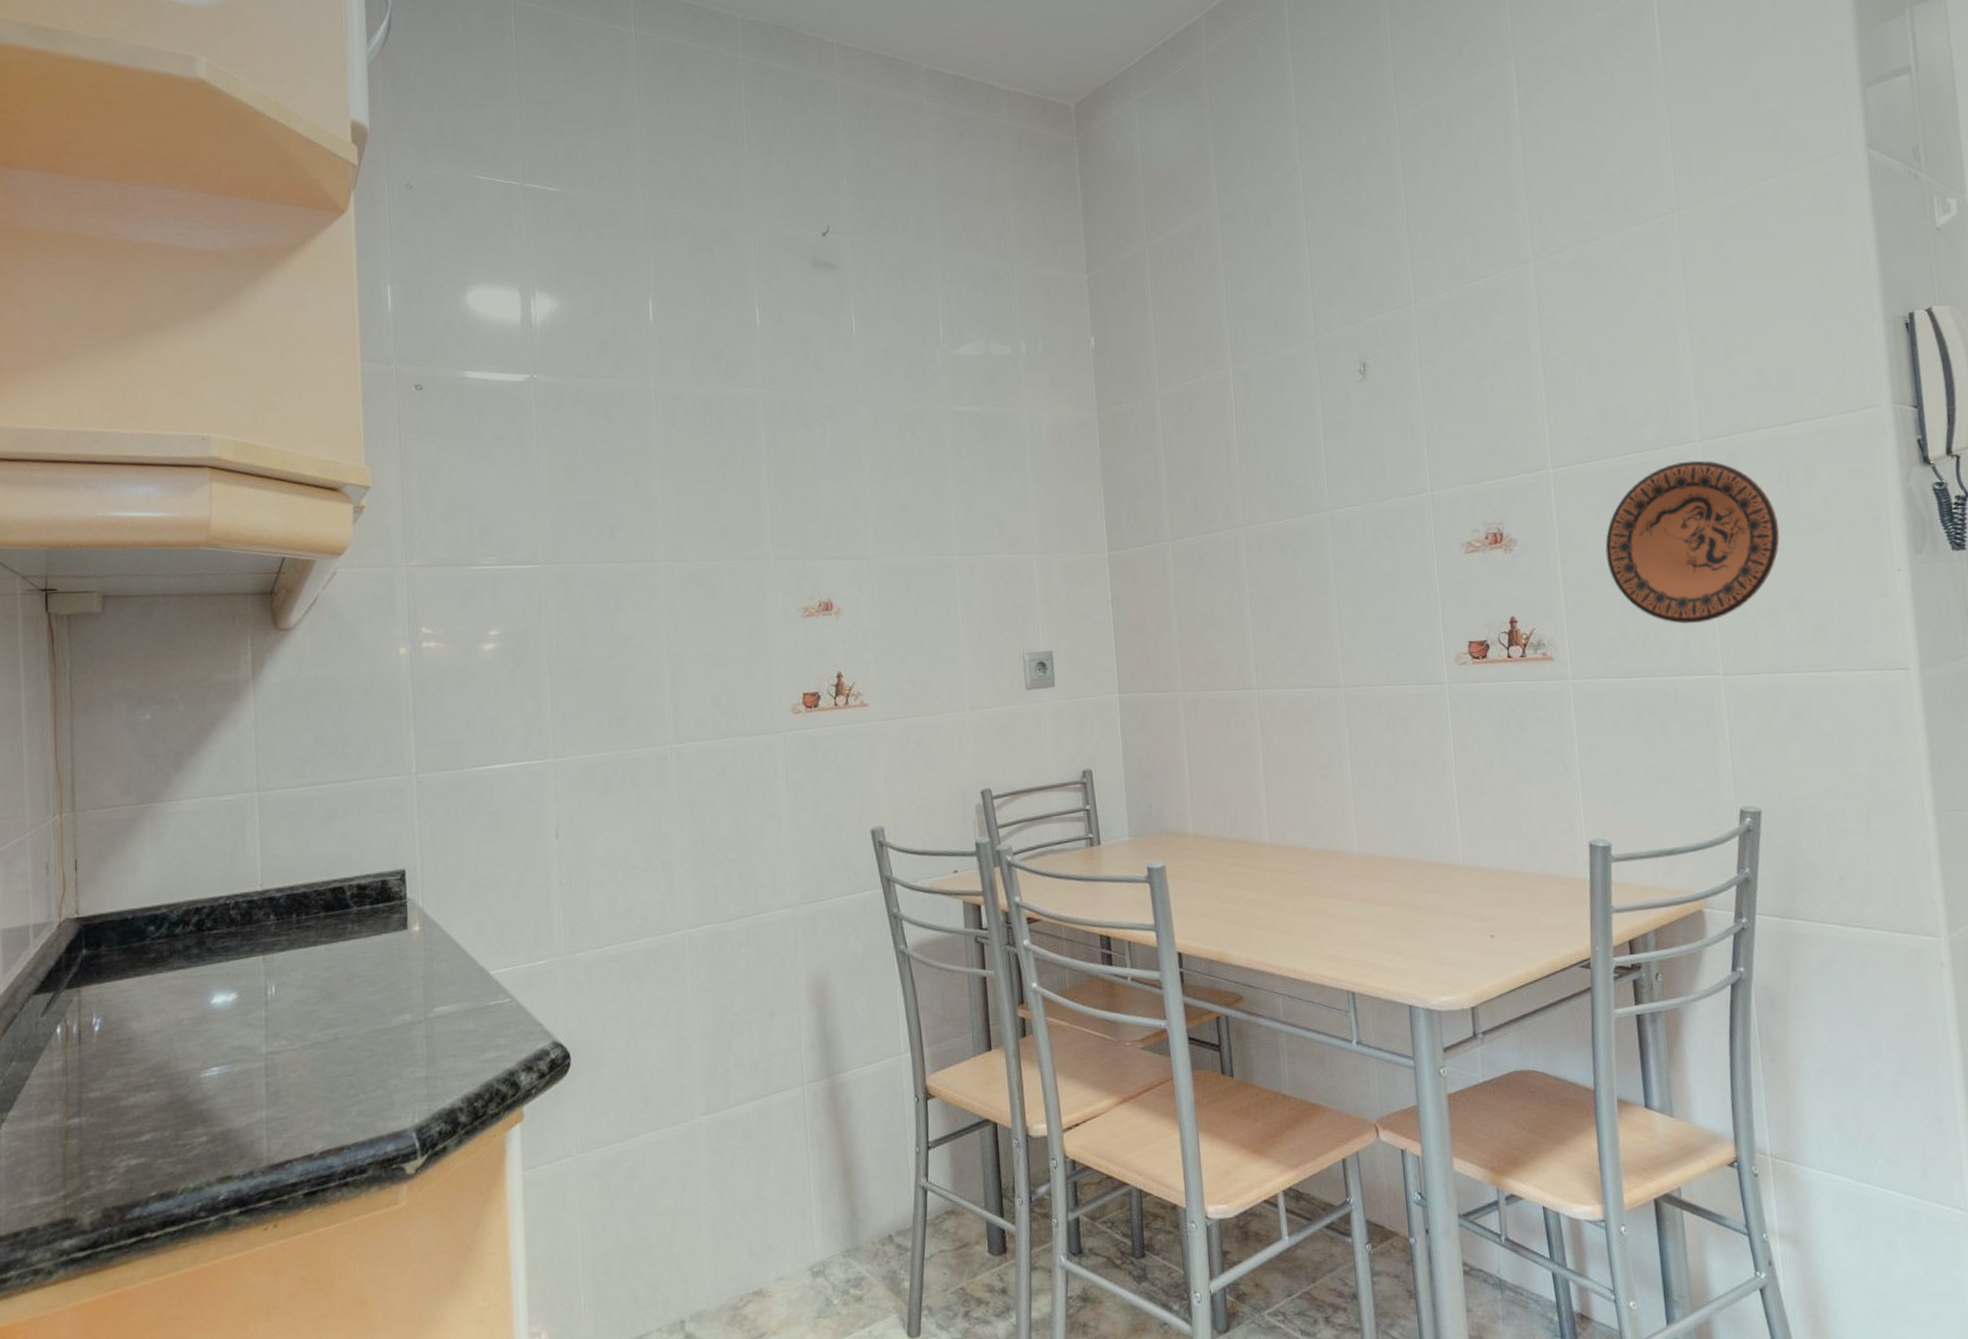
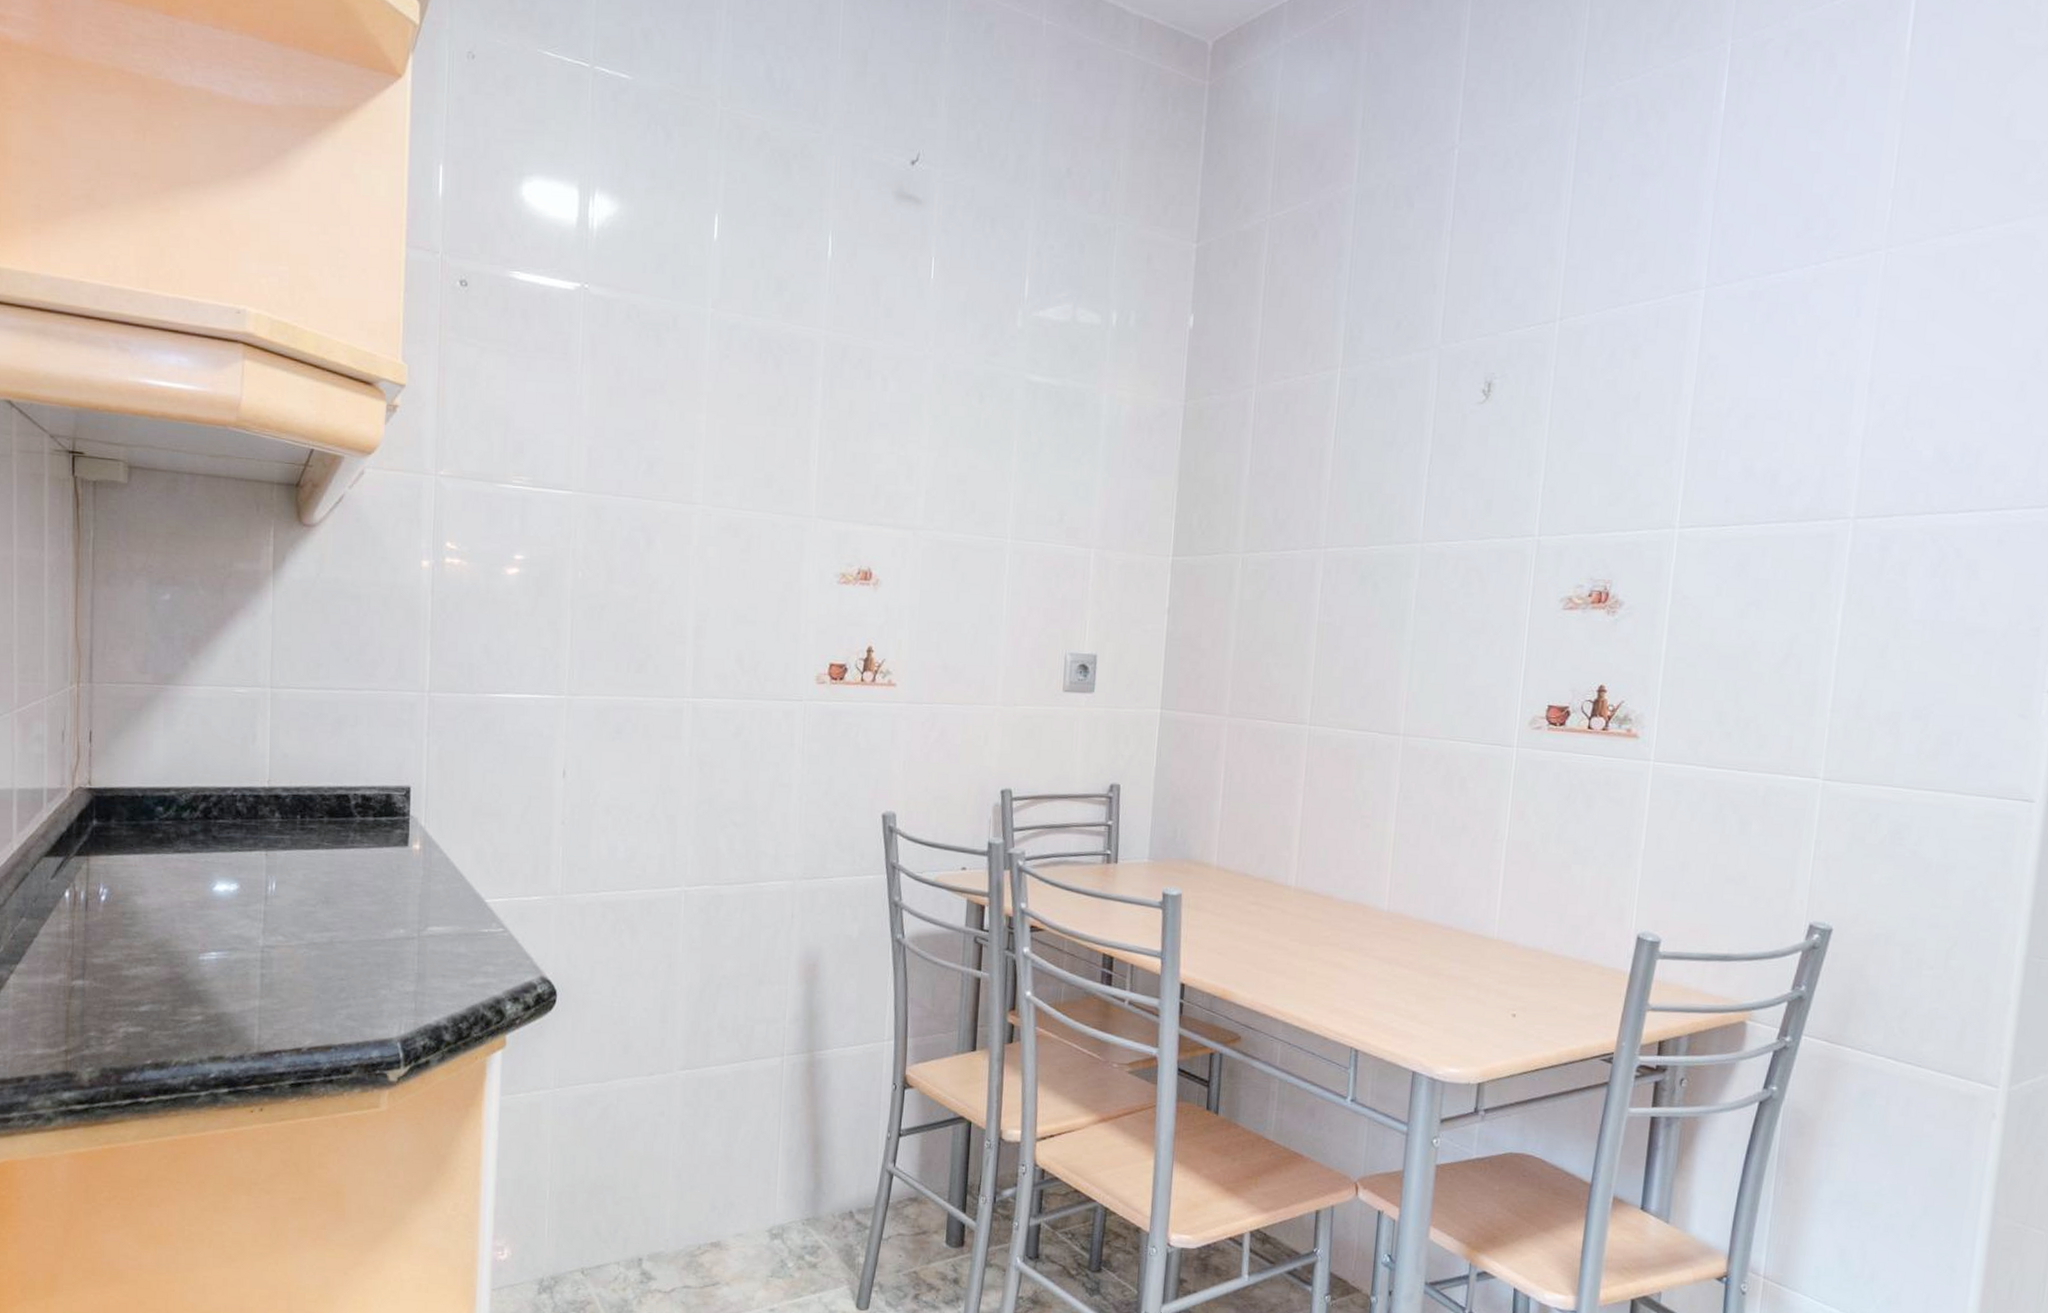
decorative plate: present [1605,460,1780,624] -> none [1719,539,1923,720]

